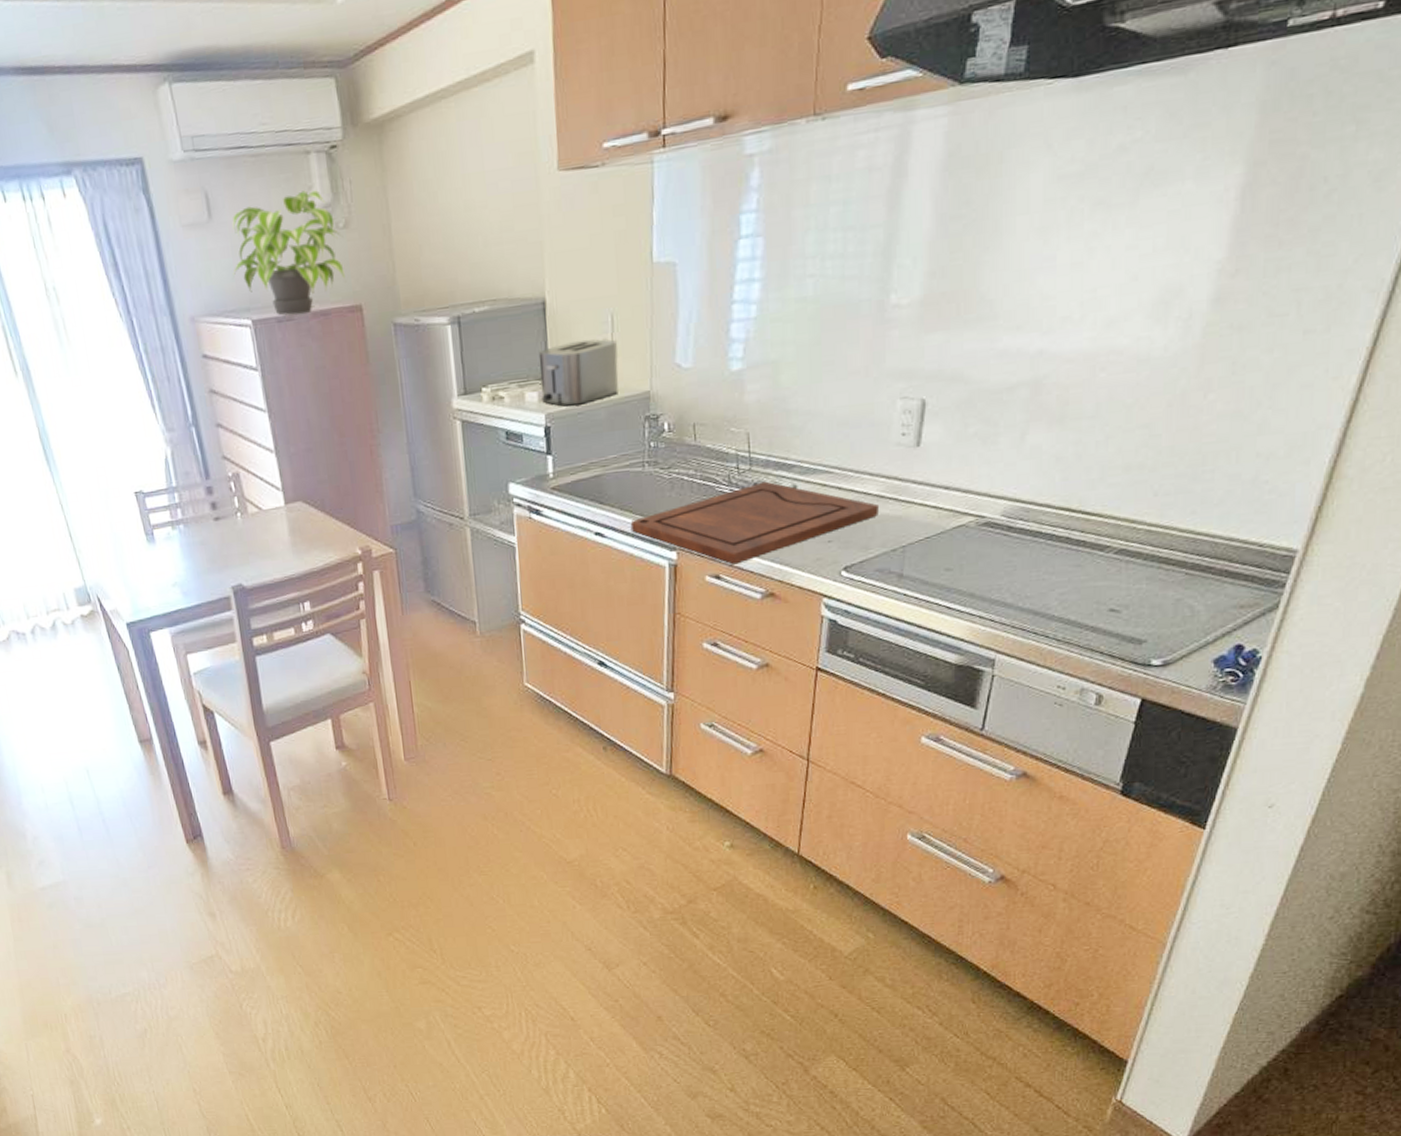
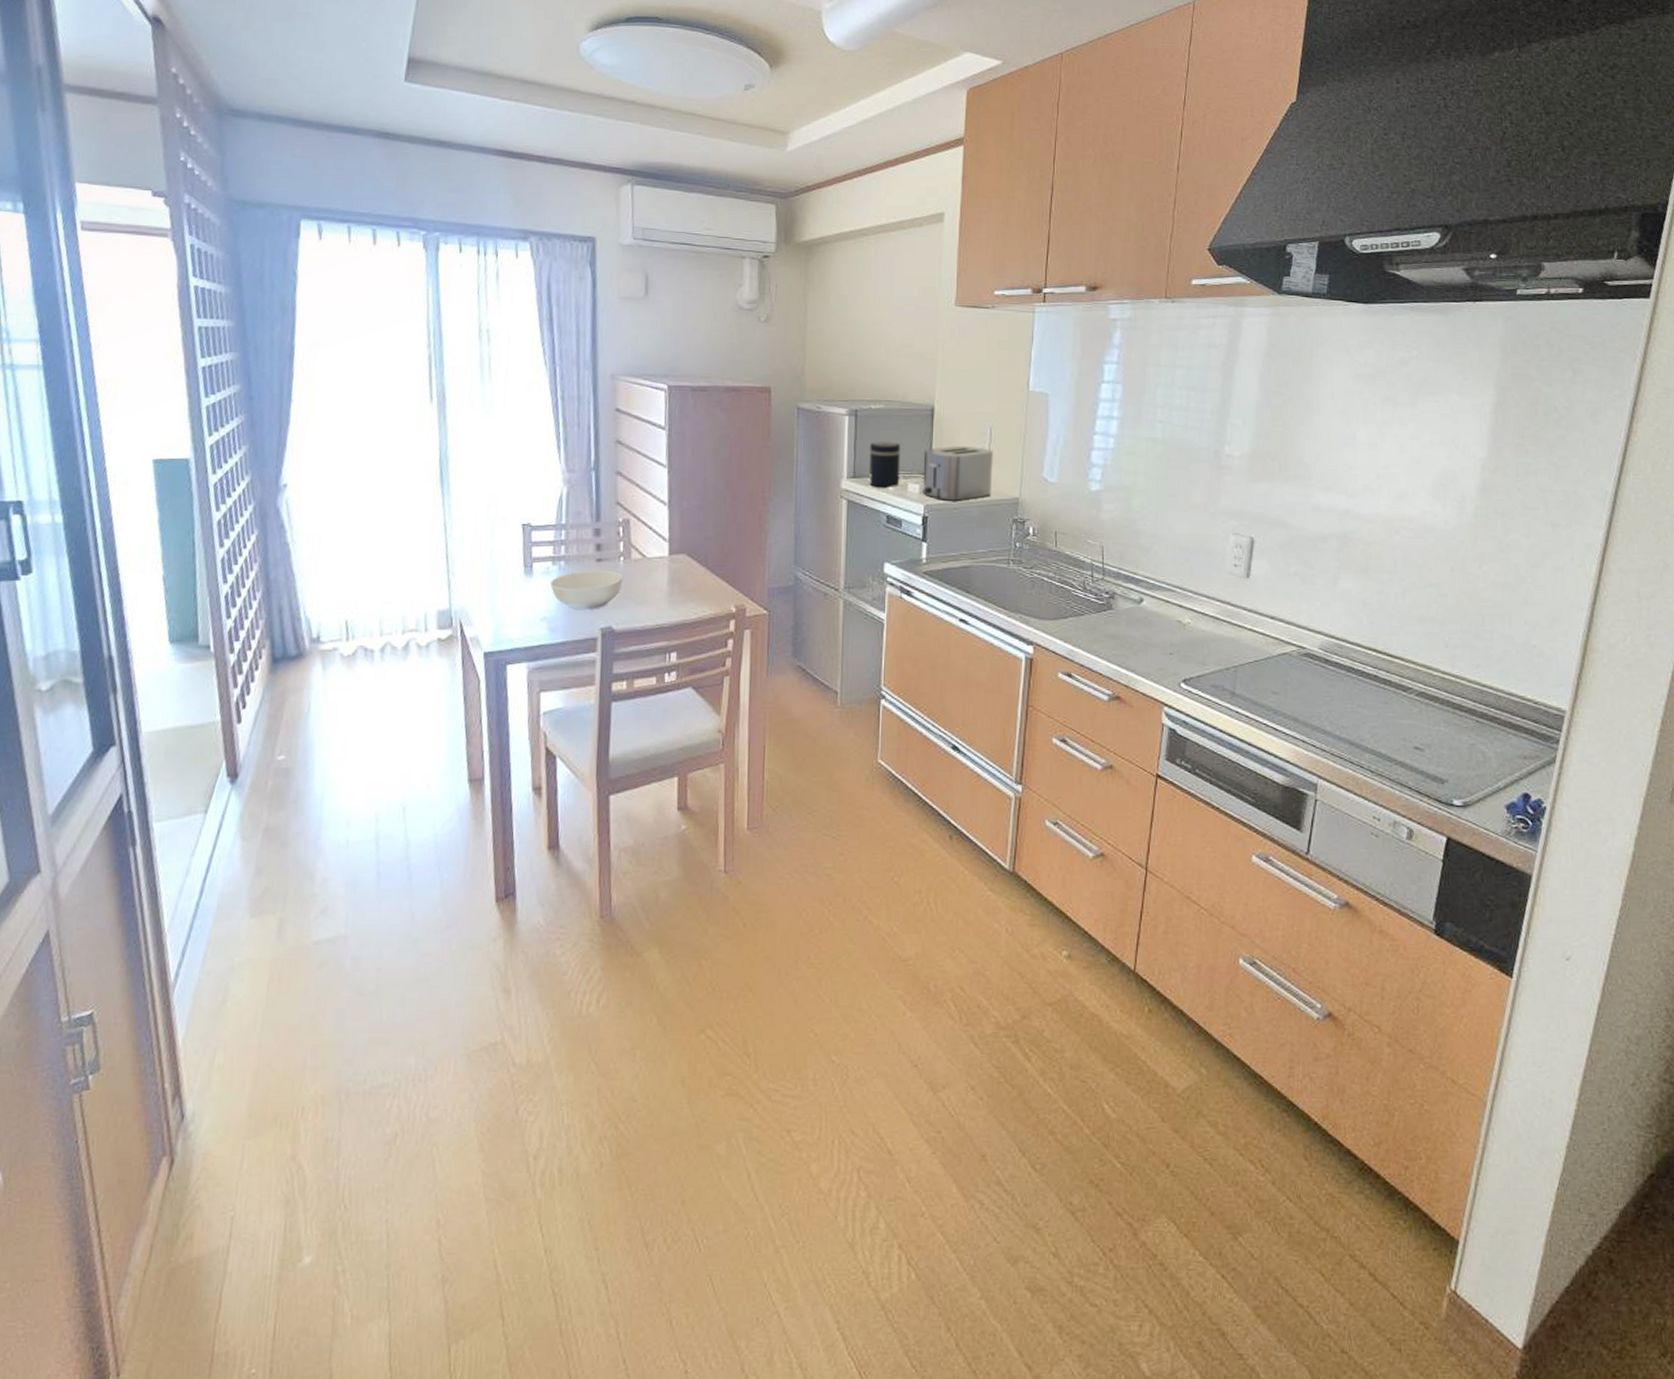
bowl: none [173,527,245,572] -> present [549,569,624,611]
plant: present [232,190,345,316] -> none [658,286,762,388]
cylinder: none [477,347,516,402] -> present [868,442,901,489]
cutting board: present [630,481,880,565] -> none [993,591,1215,665]

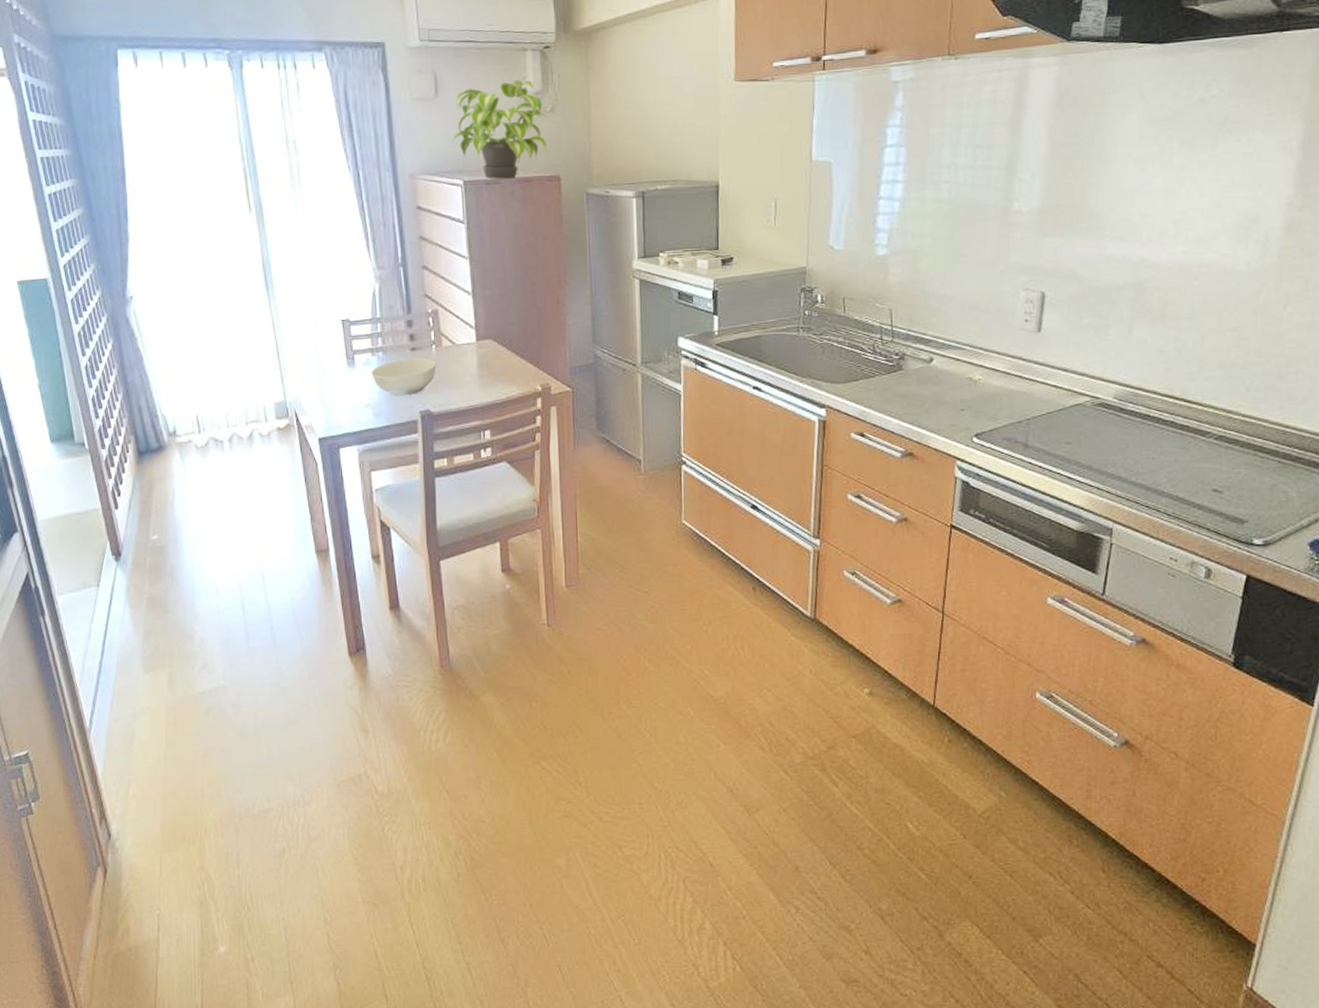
plant: none [658,286,762,388] -> present [451,79,548,180]
cylinder: present [868,442,901,489] -> none [657,221,689,266]
toaster: present [923,445,993,502] -> none [710,219,779,275]

